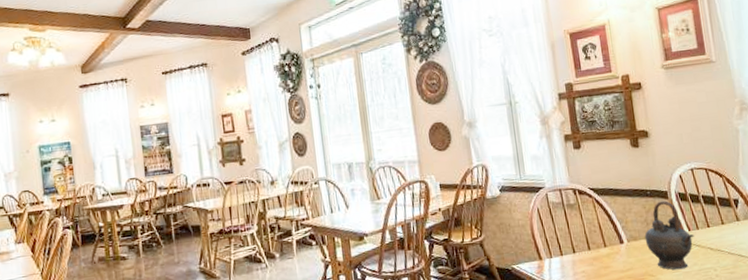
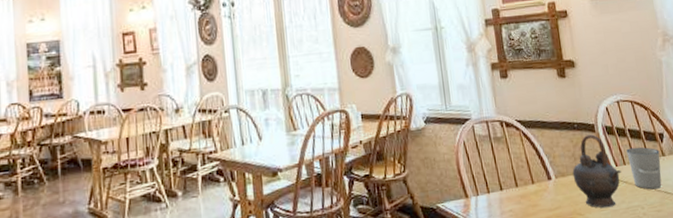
cup: none [700,212,736,253] -> present [626,147,662,190]

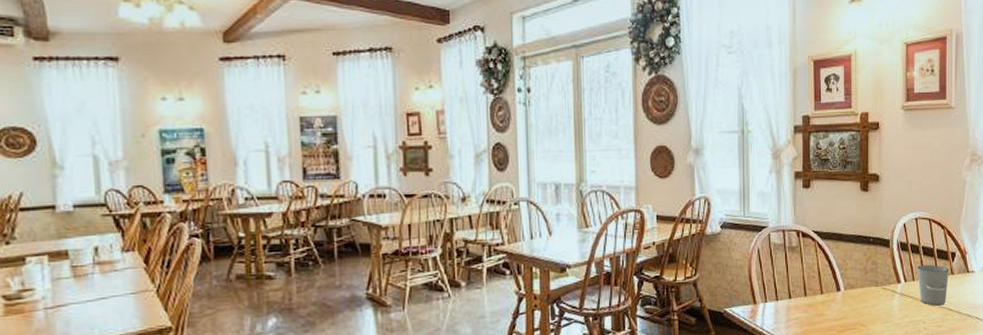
teapot: present [572,134,621,208] -> none [862,249,909,321]

